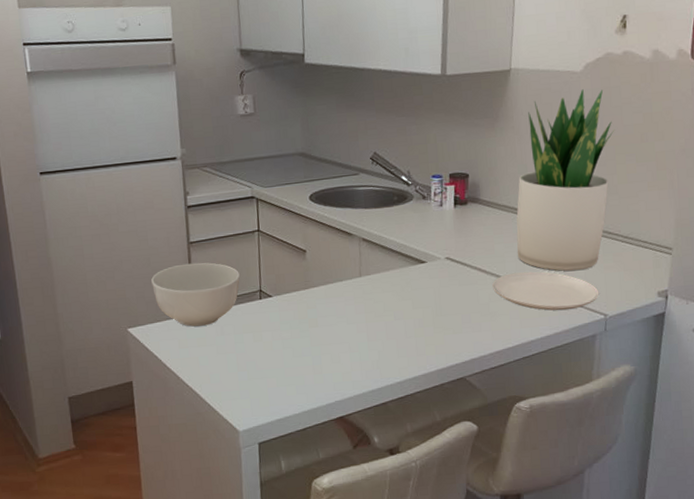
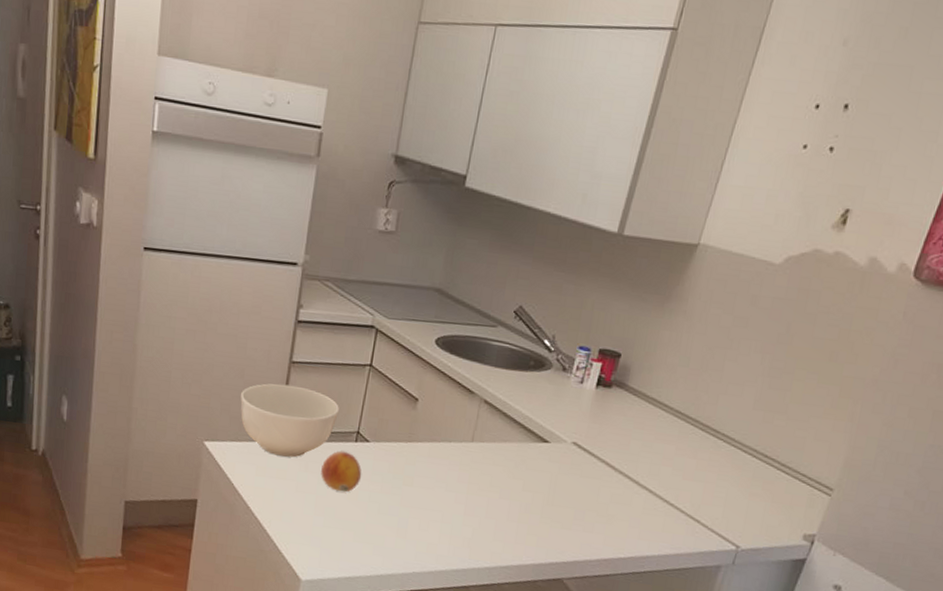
fruit: none [235,309,272,346] -> present [321,451,362,492]
plate: present [492,271,599,311] -> none [617,475,737,532]
planter: present [516,89,615,271] -> none [654,285,802,491]

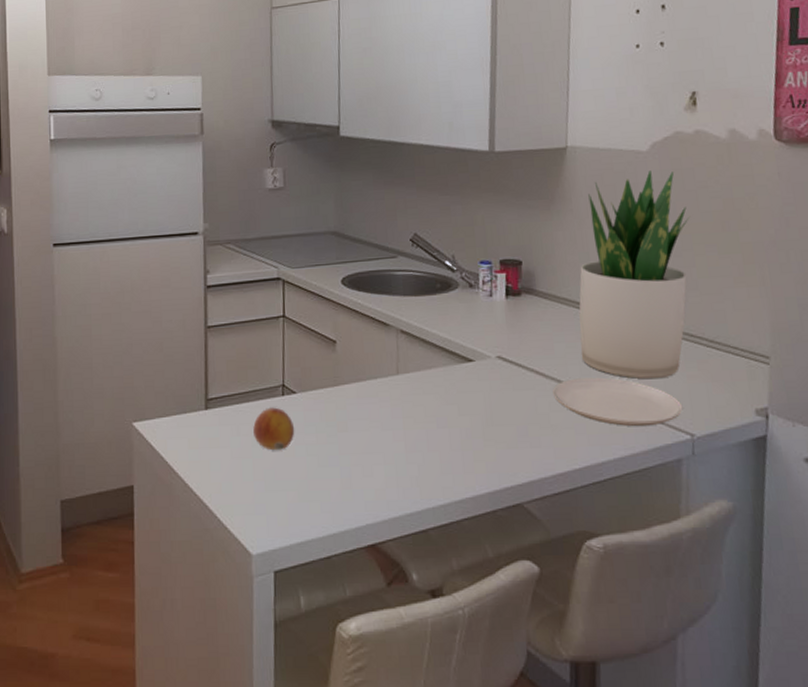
bowl: present [240,383,340,458] -> none [163,349,262,424]
plate: none [617,475,737,532] -> present [553,377,683,427]
planter: none [654,285,802,491] -> present [578,170,691,380]

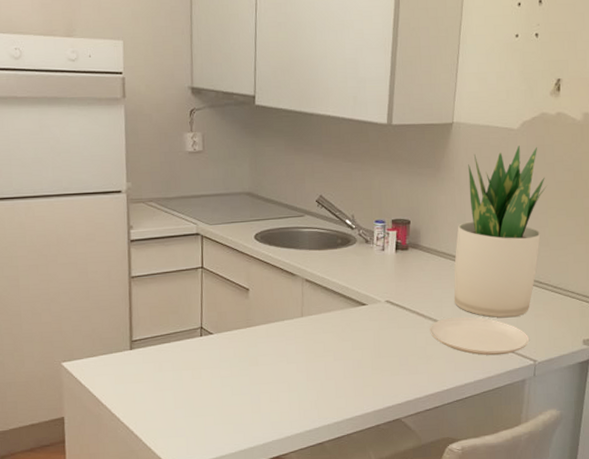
fruit: present [253,407,295,451] -> none [174,346,212,383]

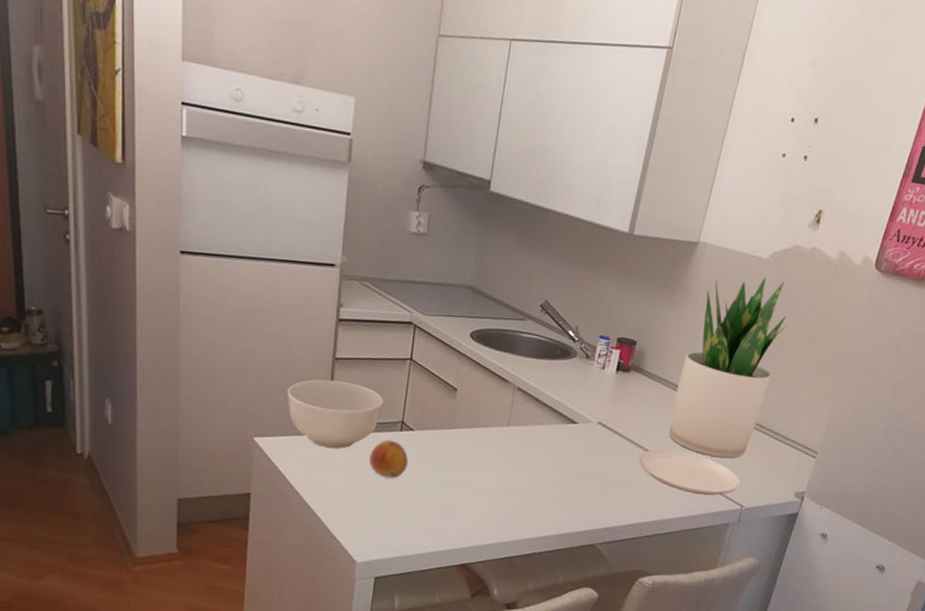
bowl: none [89,297,182,362] -> present [287,379,384,449]
fruit: none [174,346,212,383] -> present [369,440,409,478]

